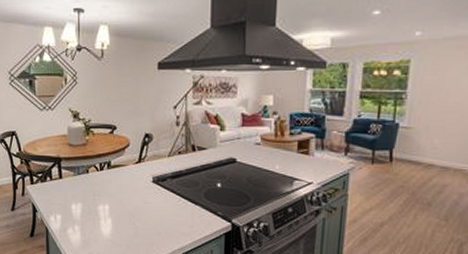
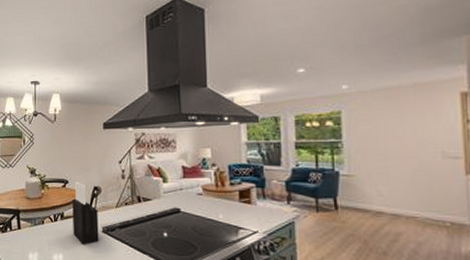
knife block: none [120,127,149,195] -> present [72,181,99,244]

